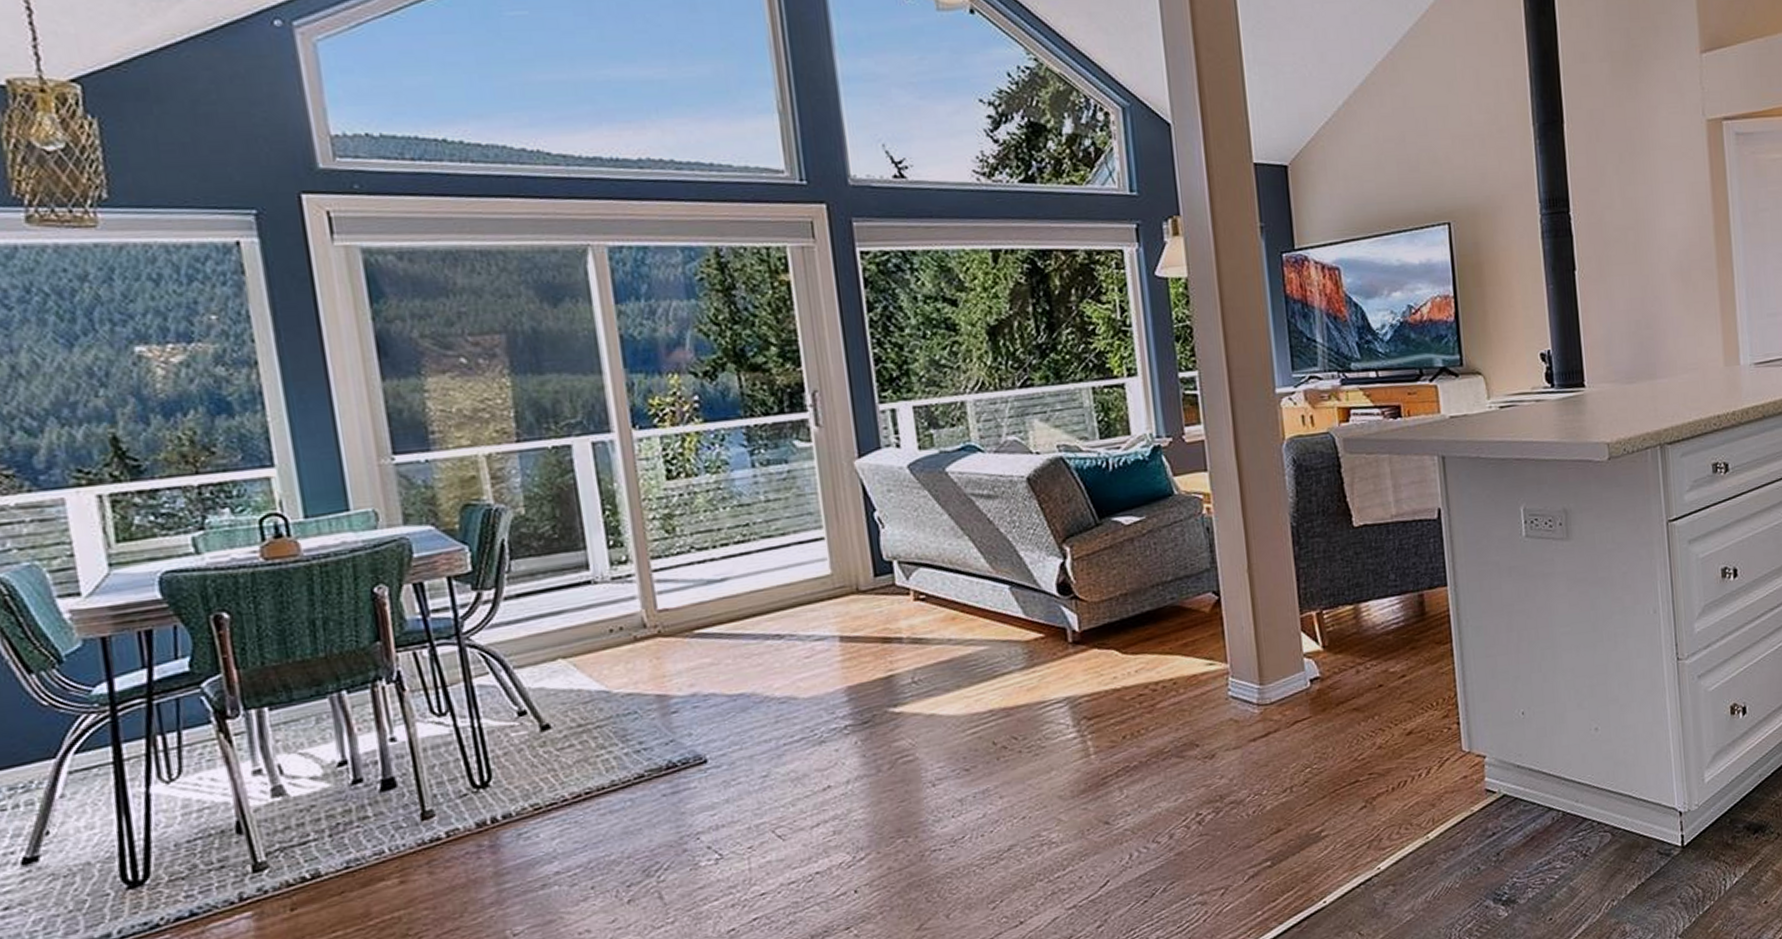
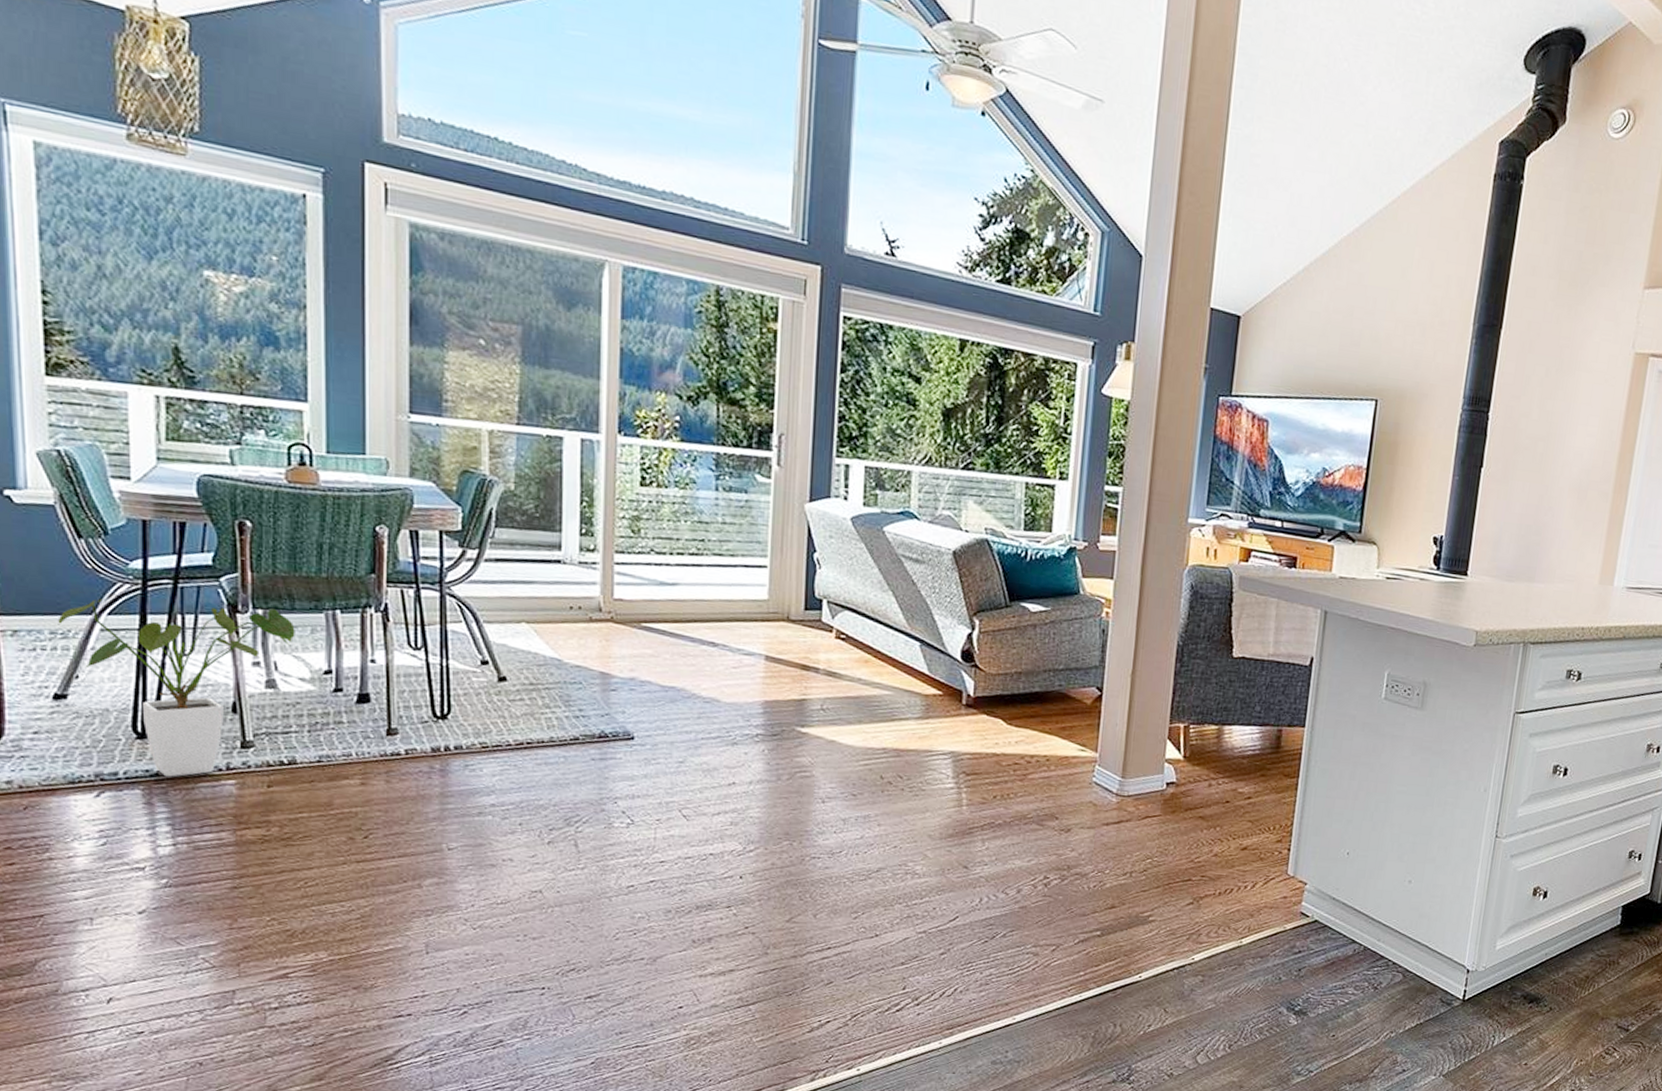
house plant: none [16,705,298,926] -> present [58,598,295,777]

